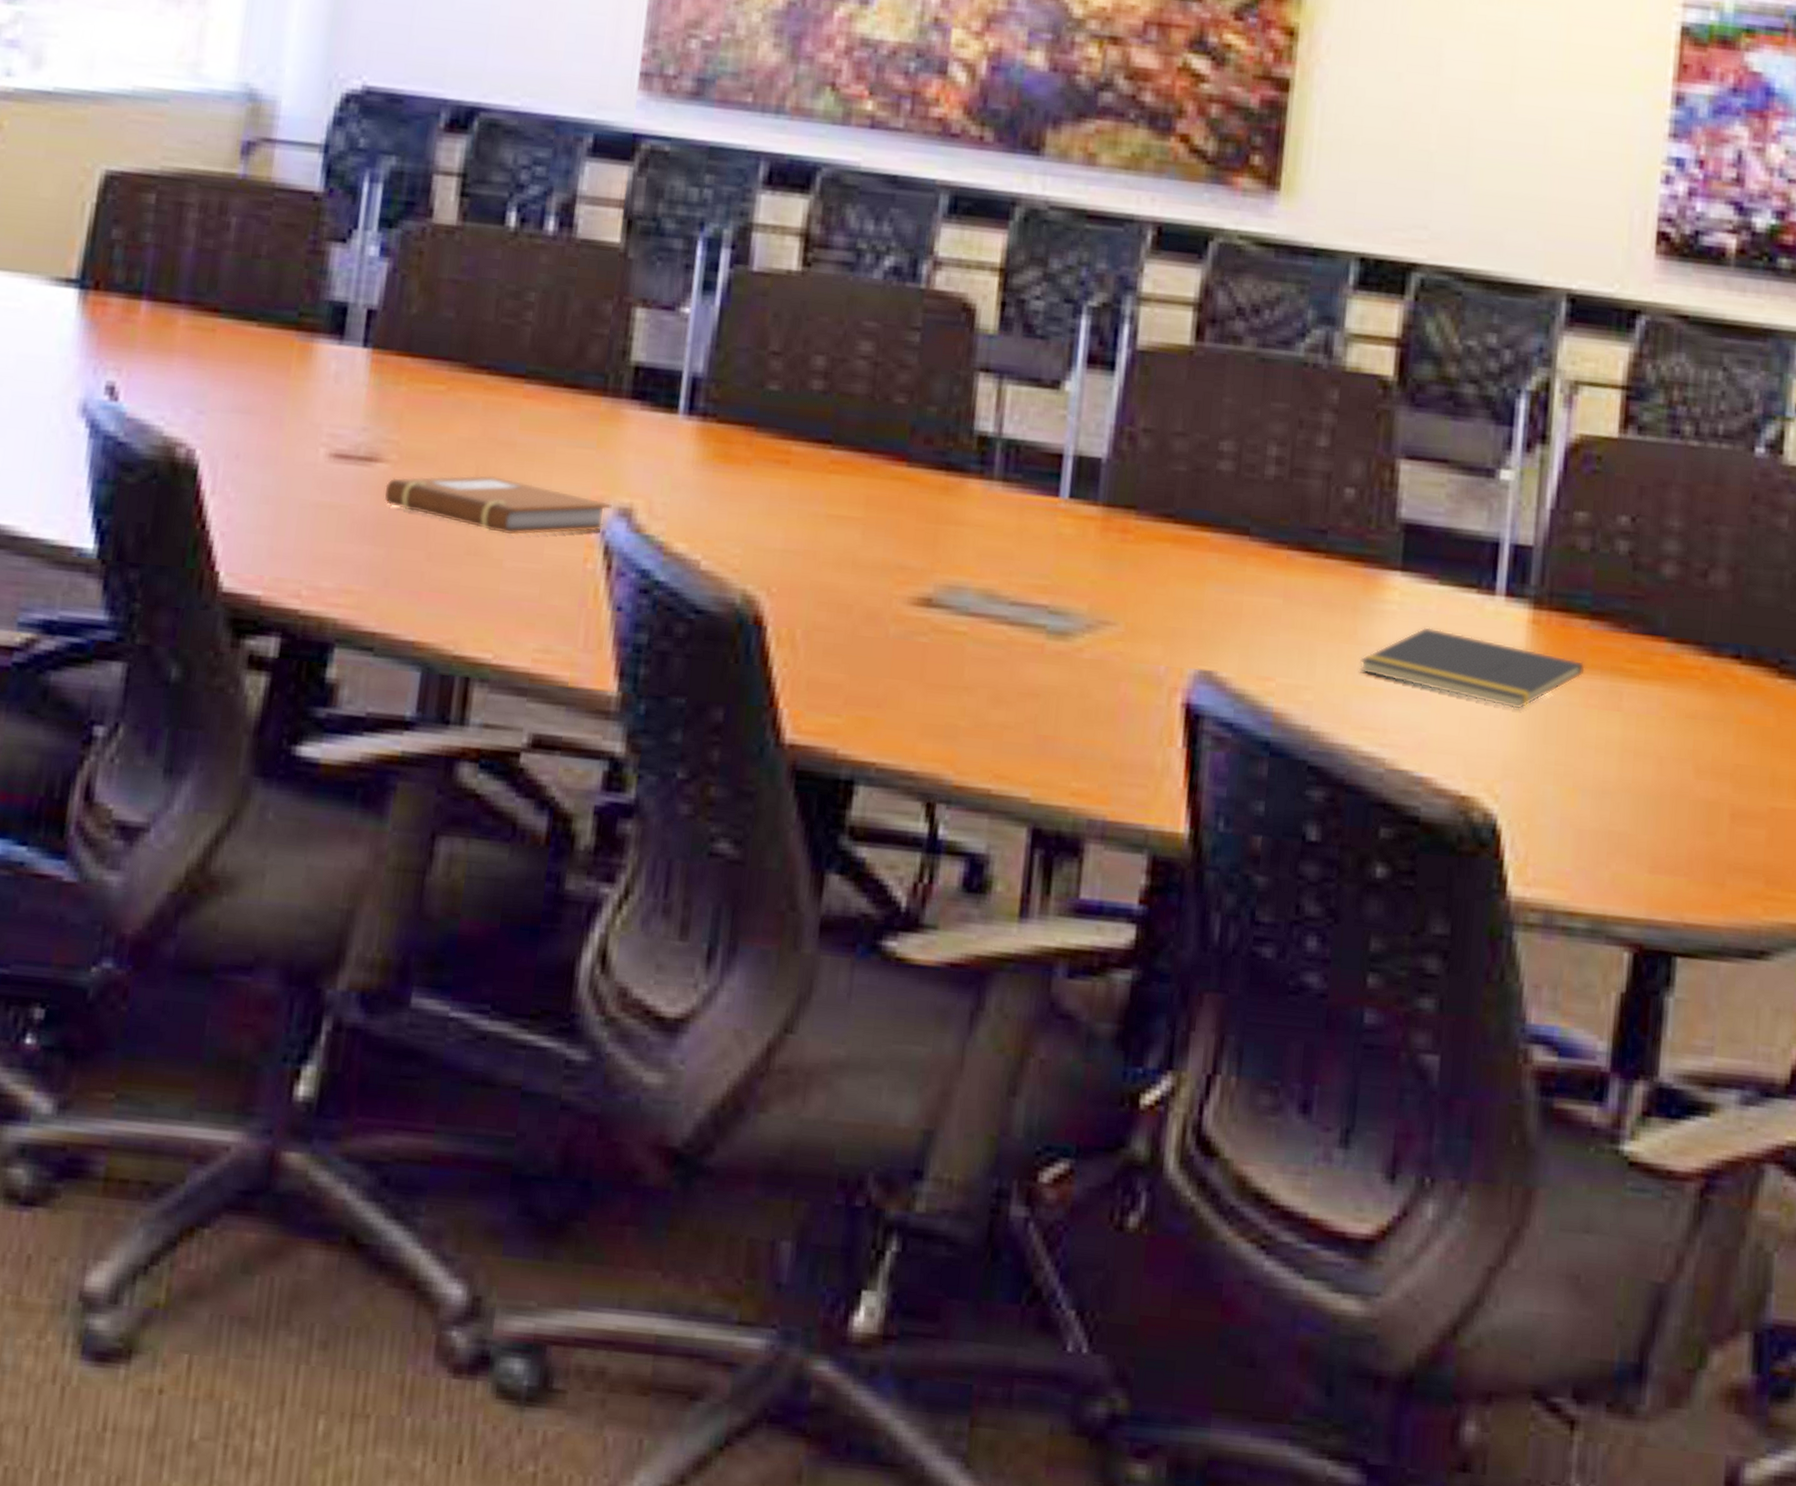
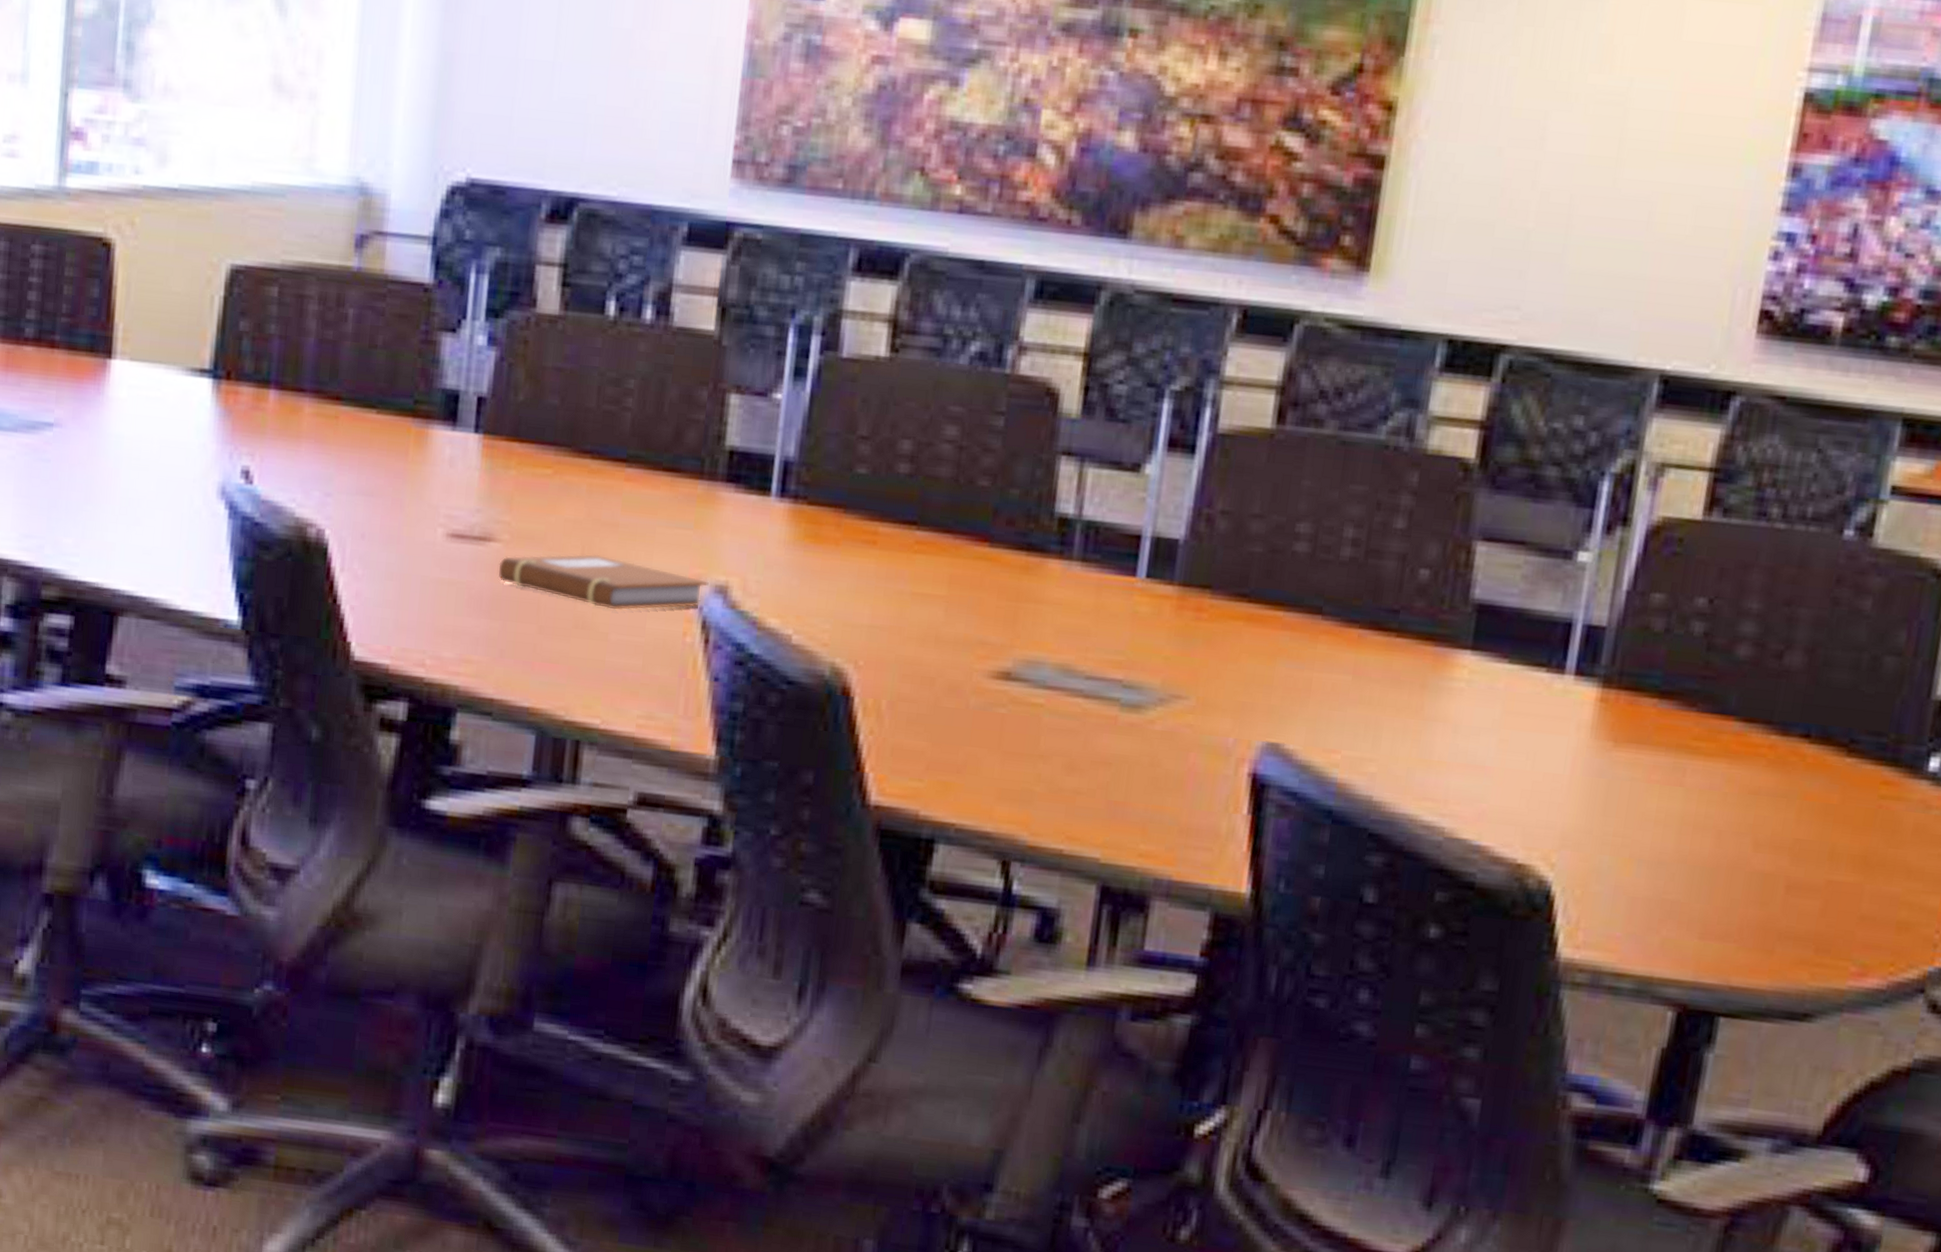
notepad: present [1359,626,1585,710] -> none [1424,703,1650,784]

